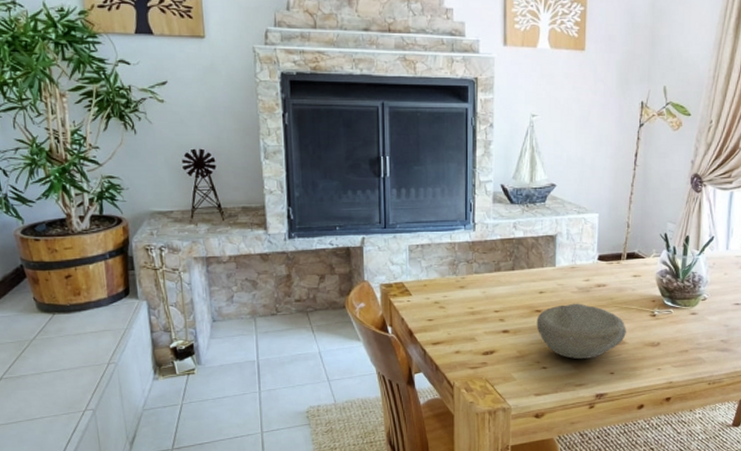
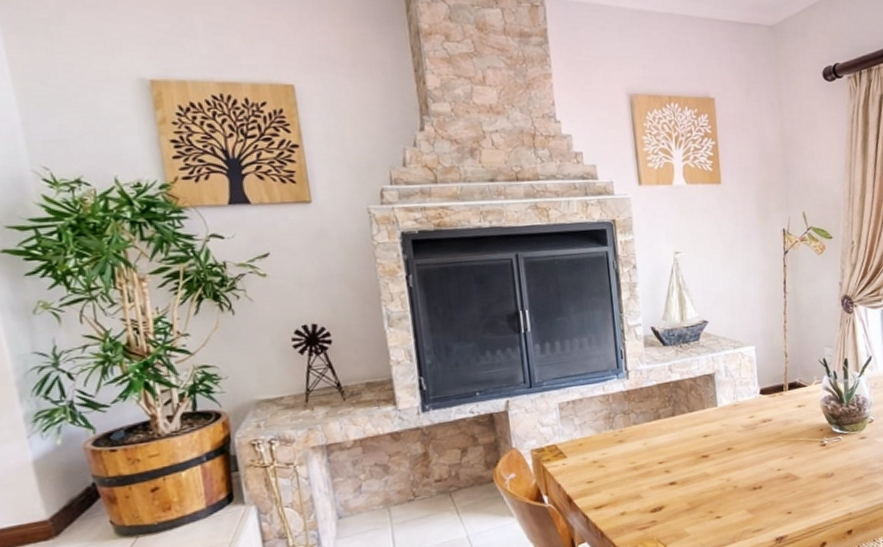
bowl: present [536,303,626,359] -> none [704,442,798,503]

